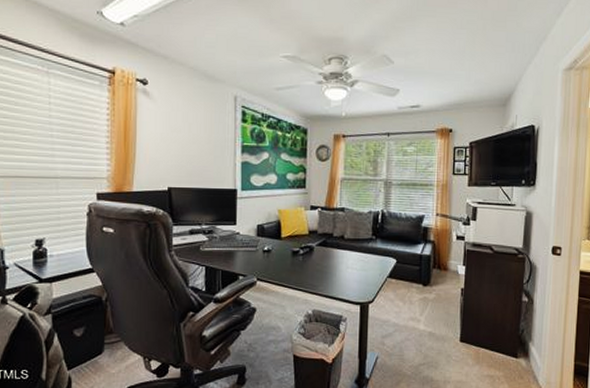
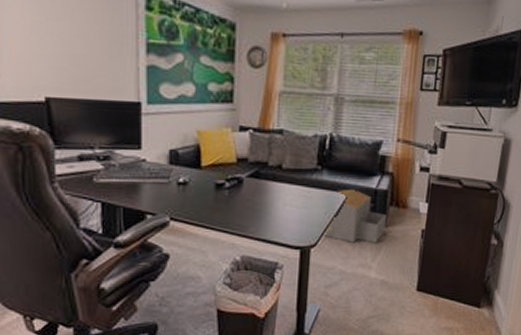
architectural model: none [379,254,431,301] -> present [323,188,387,244]

